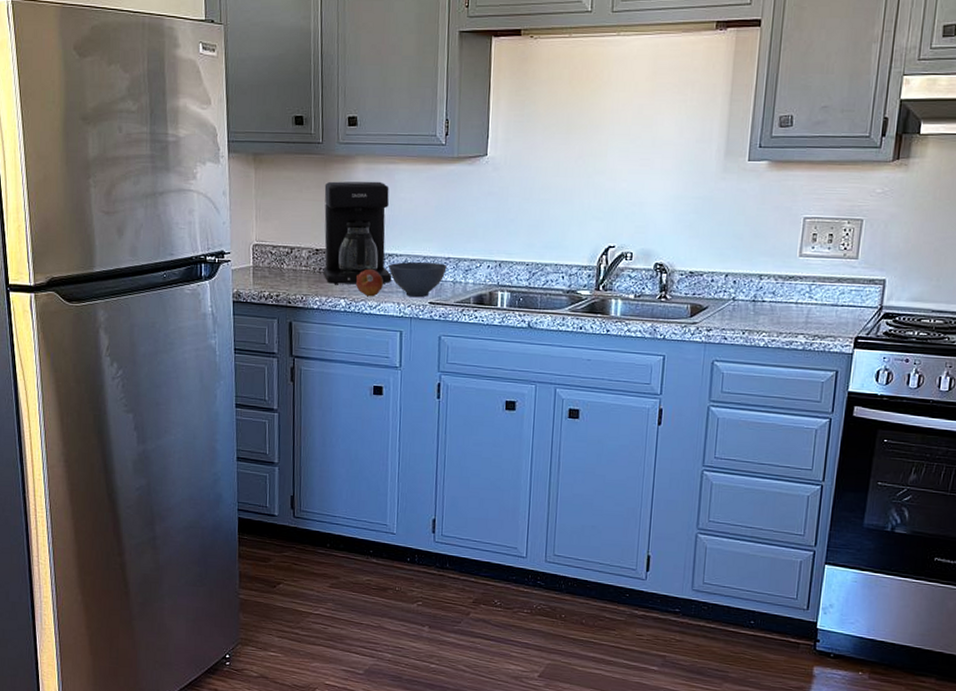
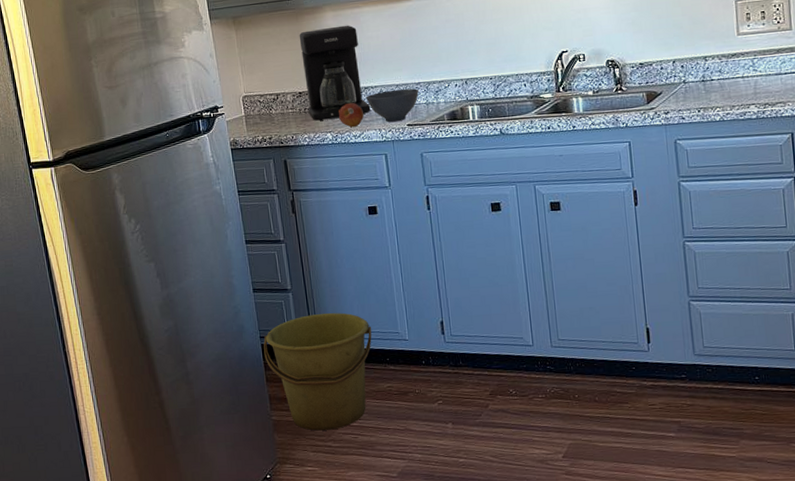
bucket: none [240,493,359,617] -> present [263,312,372,431]

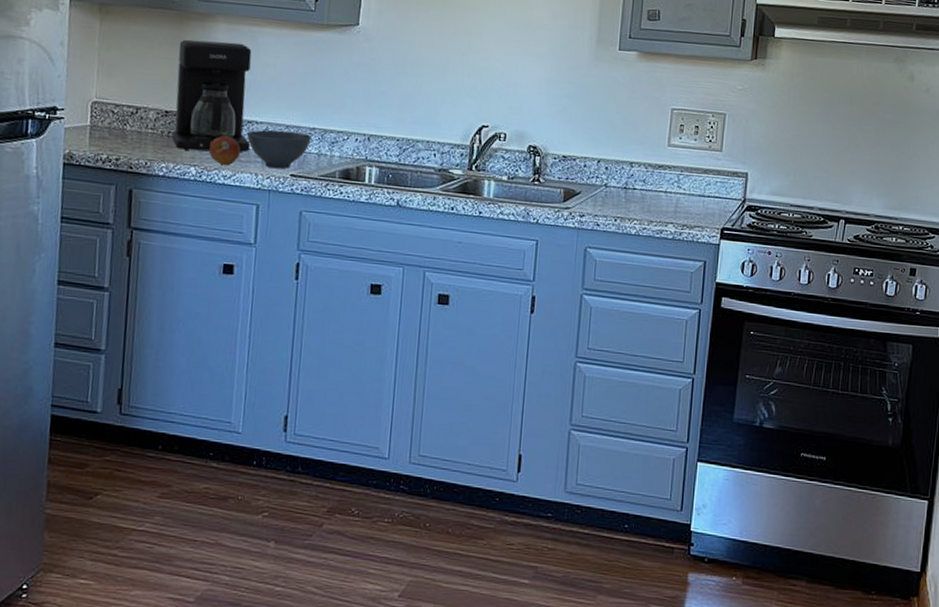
bucket: present [263,312,372,431] -> none [52,385,199,535]

